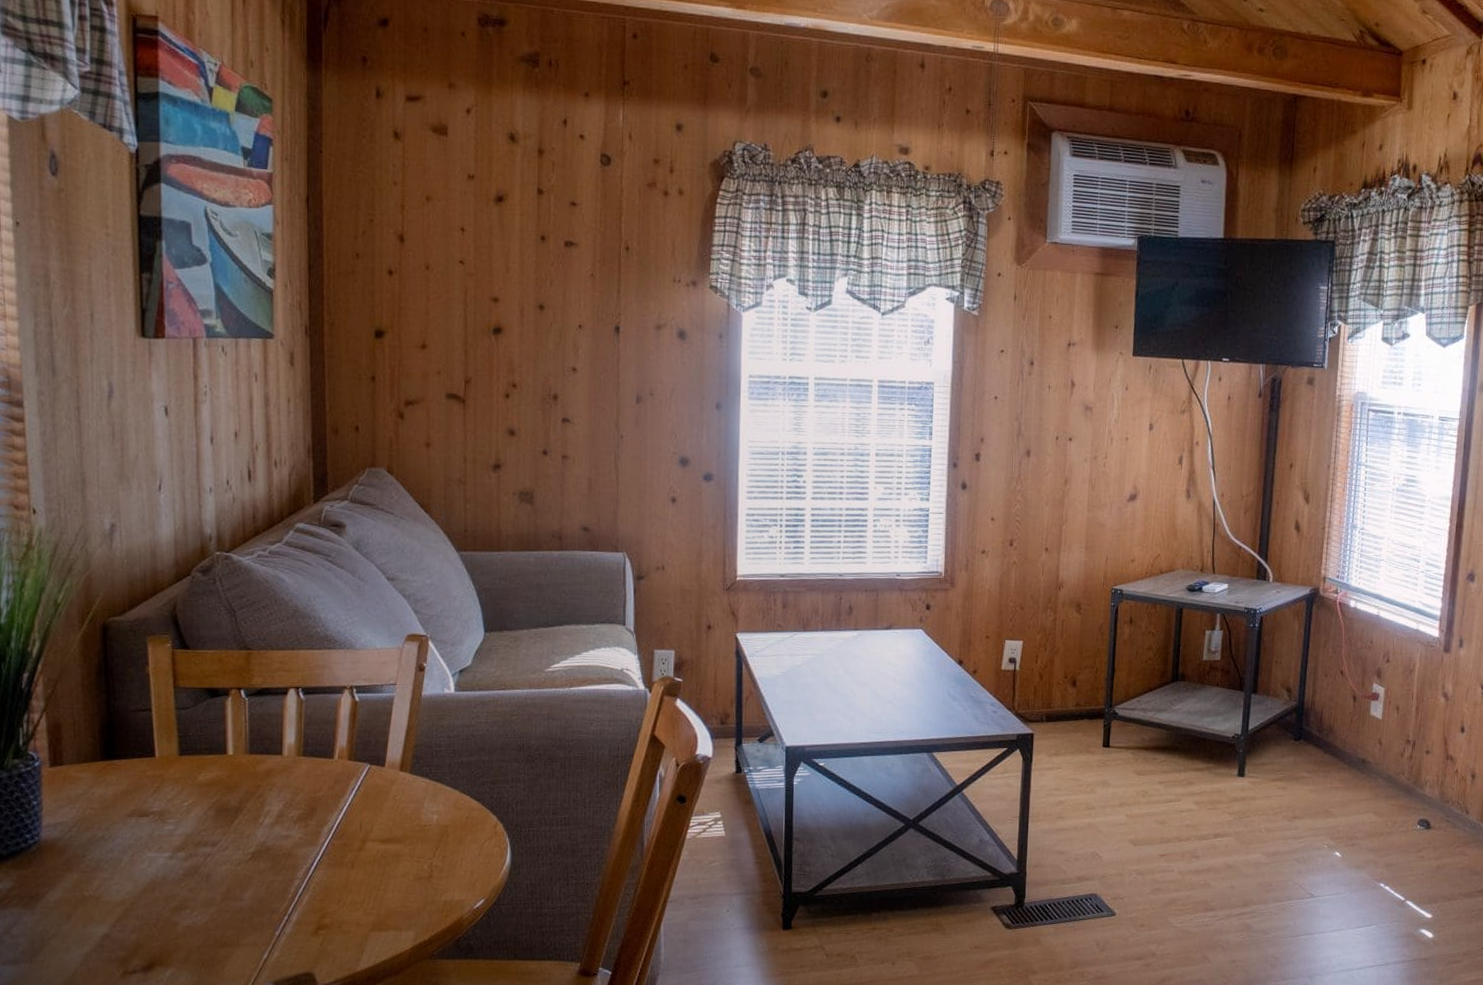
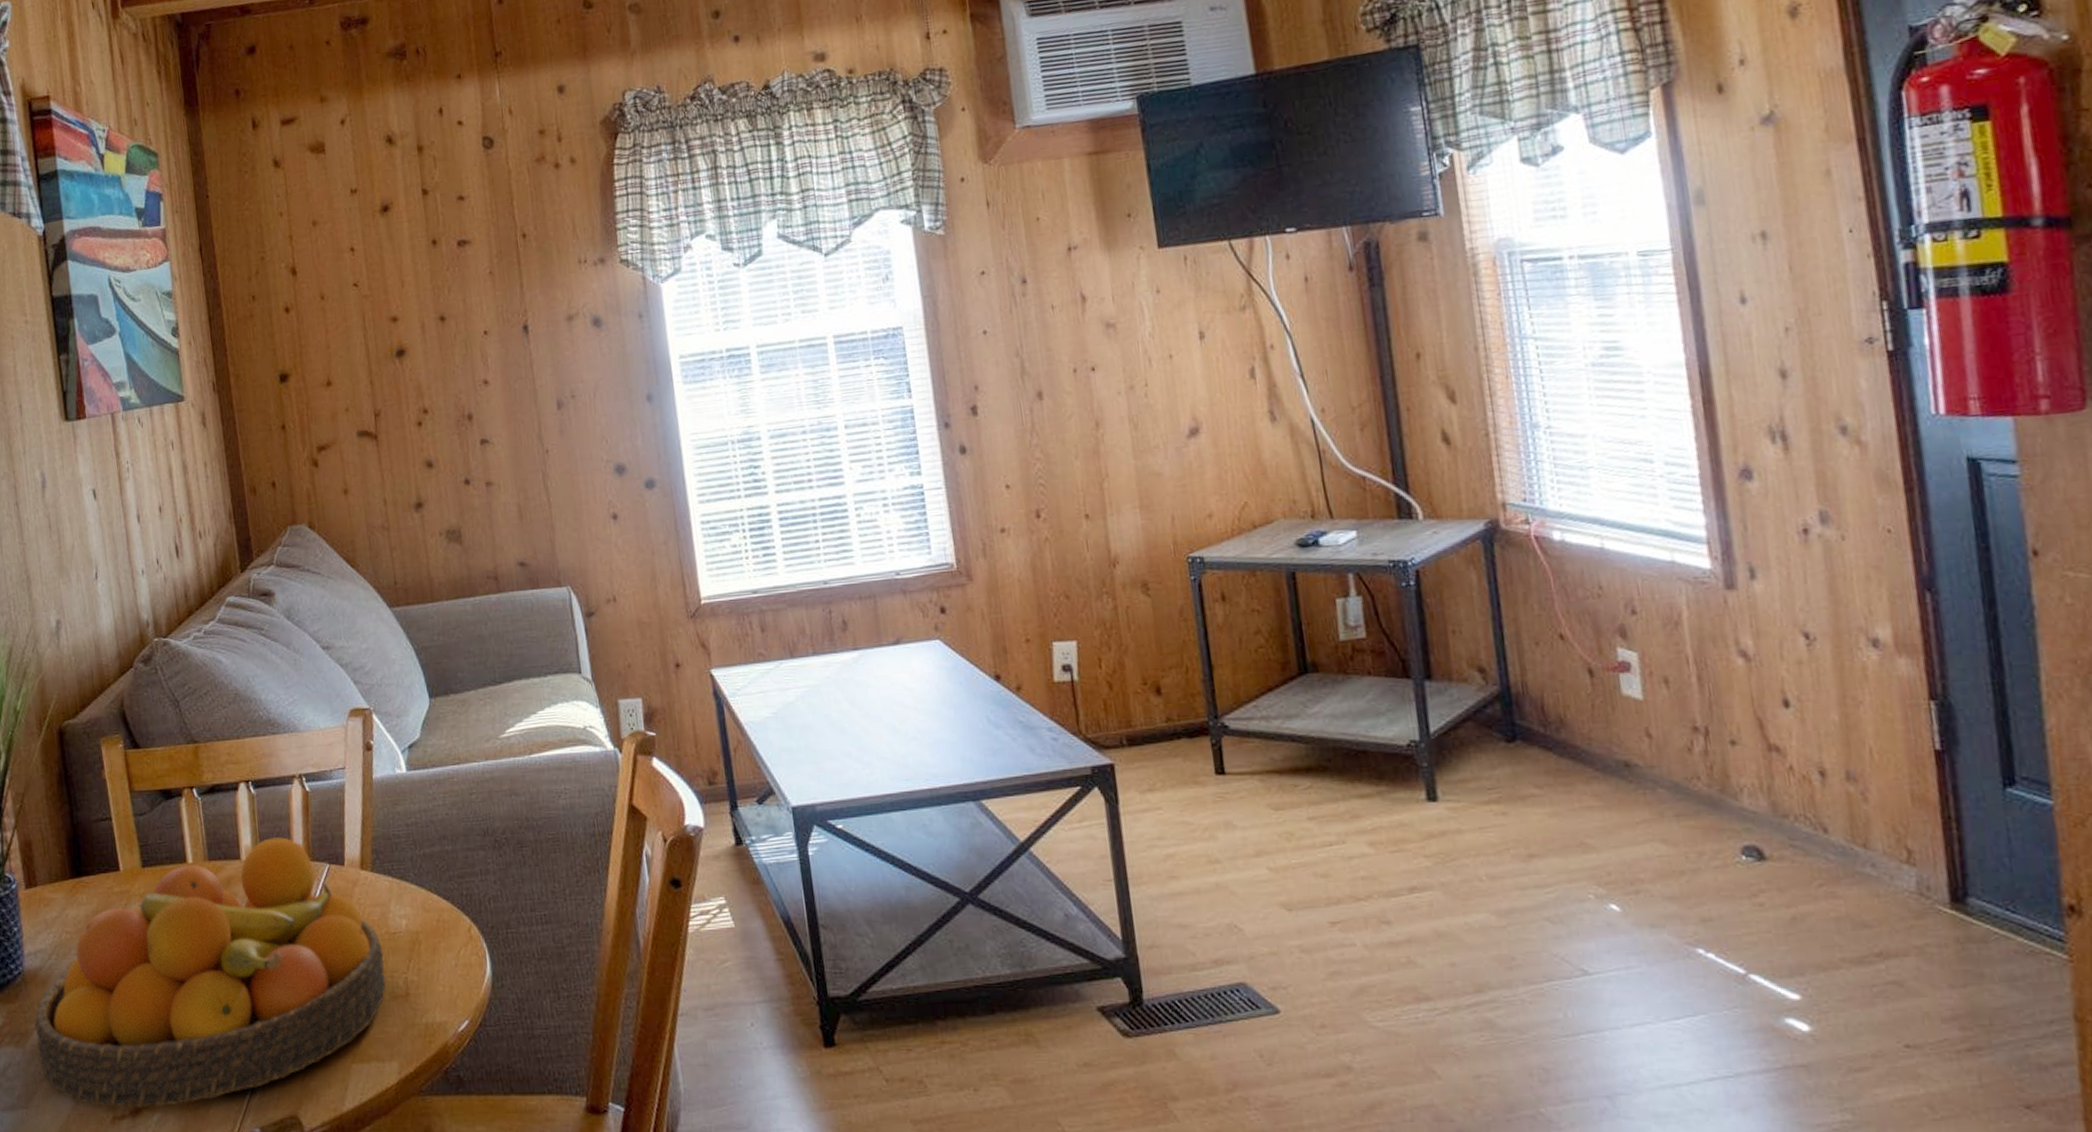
fruit bowl: none [47,738,412,965] -> present [34,837,387,1109]

